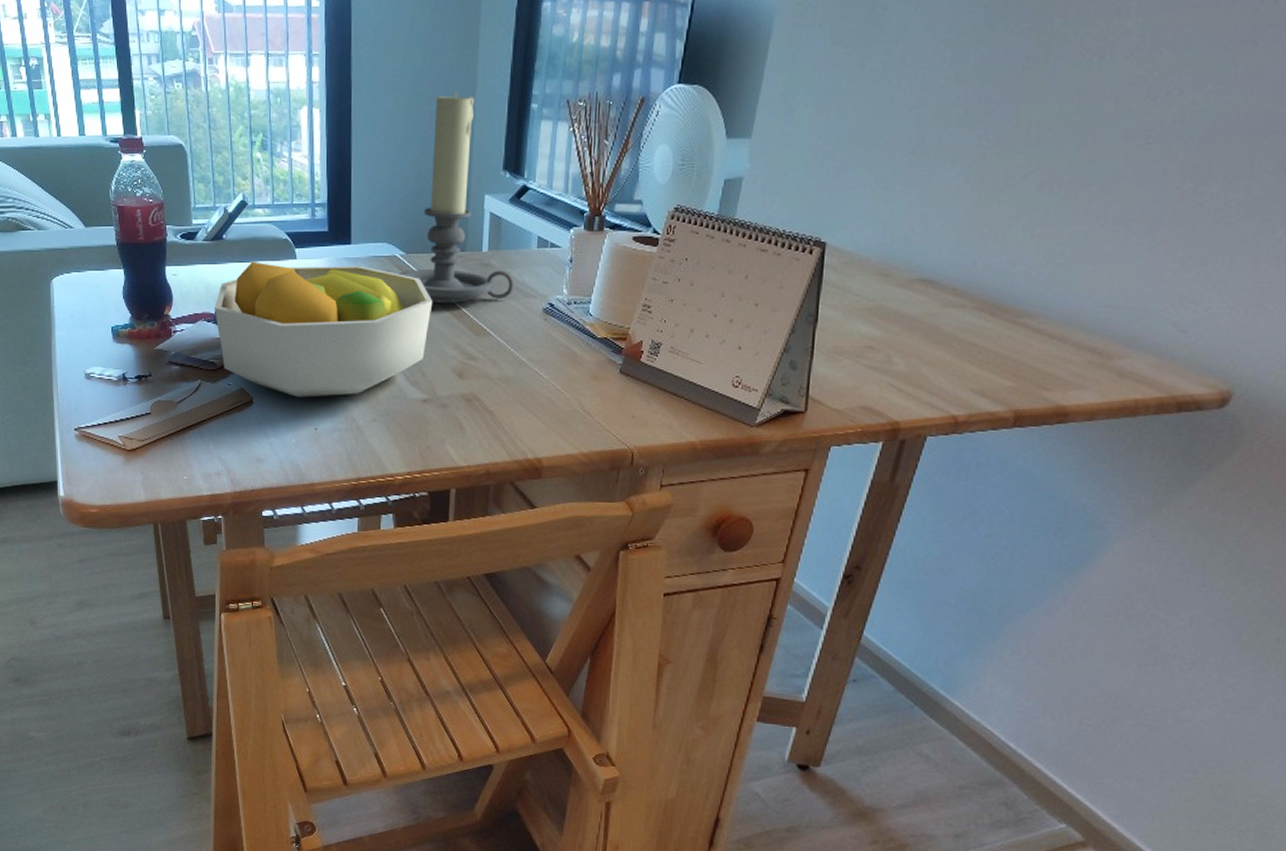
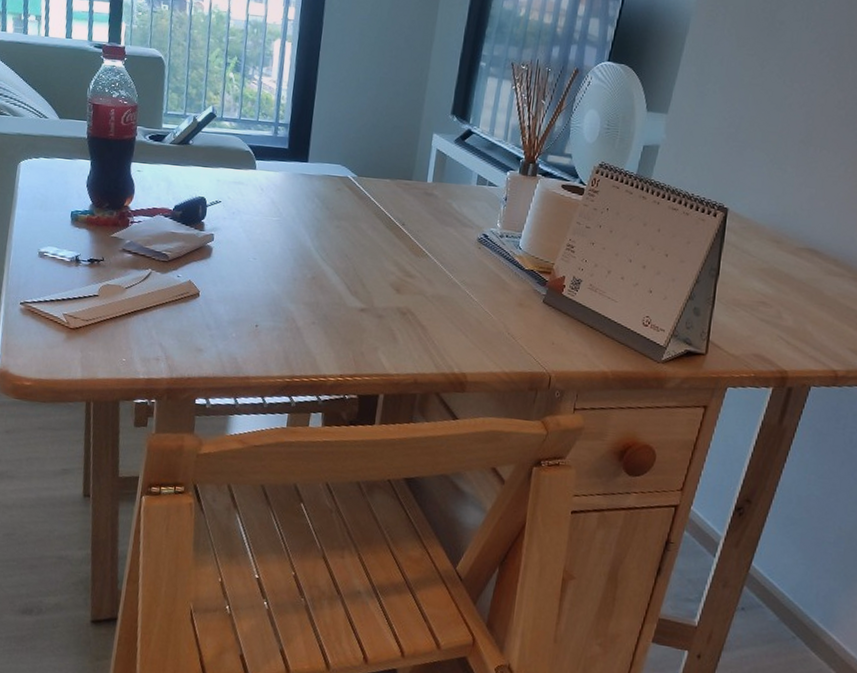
fruit bowl: present [214,261,433,397] -> none [172,167,378,298]
candle holder: present [399,92,515,303] -> none [349,43,454,226]

